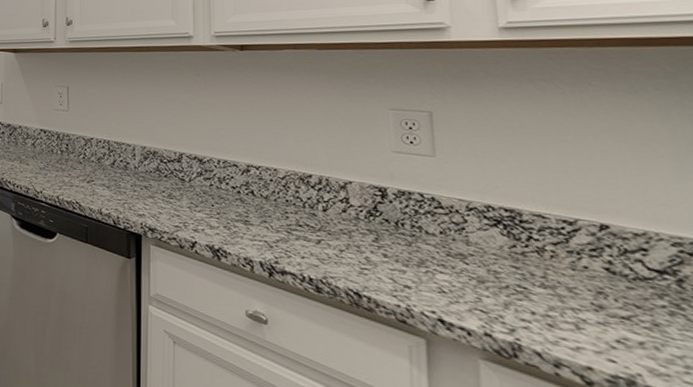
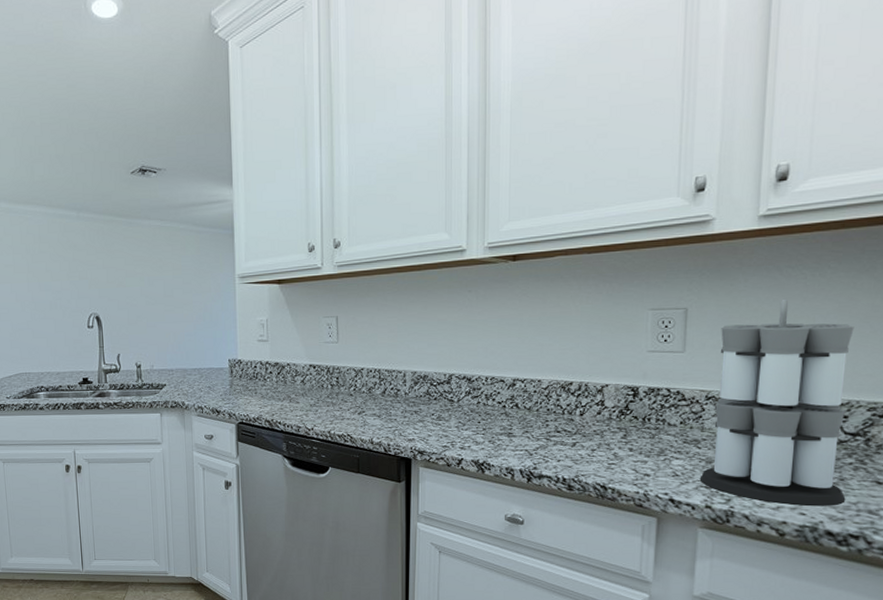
spice rack: none [472,112,667,357] -> present [699,298,855,507]

